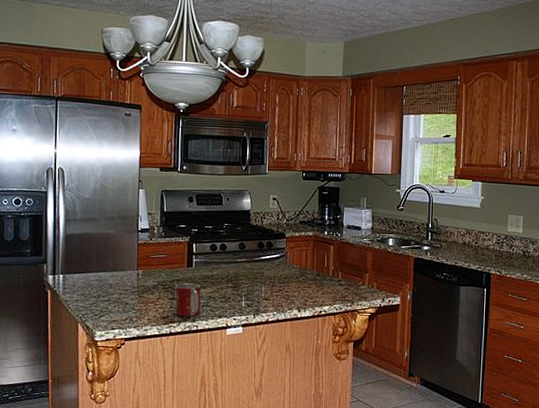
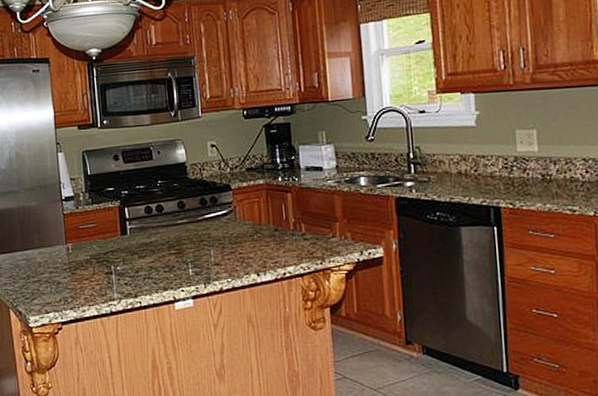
mug: present [174,283,201,316] -> none [111,253,142,292]

